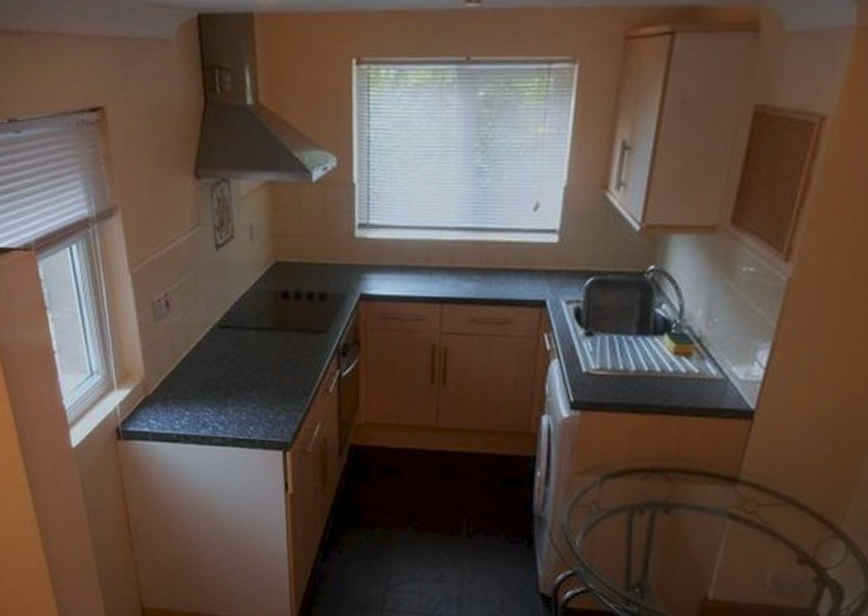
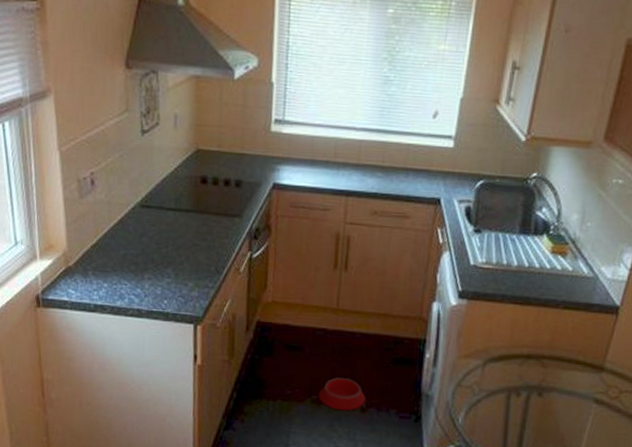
pet bowl: none [421,502,472,537] -> present [318,377,366,411]

